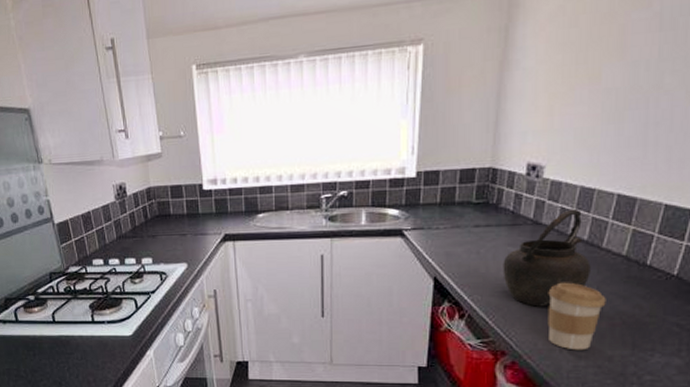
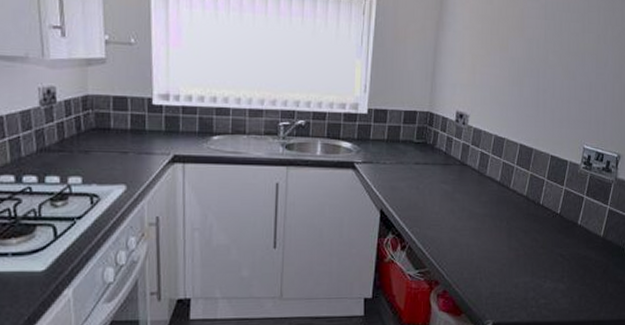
kettle: present [503,208,591,307] -> none [437,153,502,239]
coffee cup: present [547,282,606,350] -> none [471,217,513,279]

